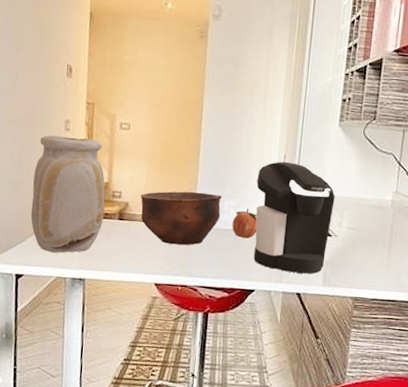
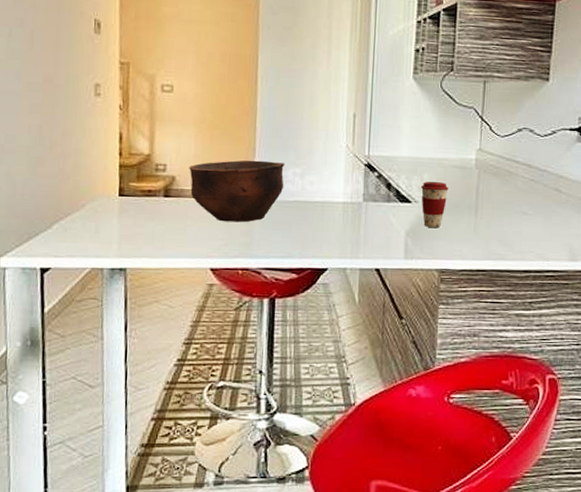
vase: present [30,135,106,253] -> none [56,102,147,240]
fruit: present [232,208,258,239] -> none [298,176,327,211]
coffee maker: present [253,161,335,274] -> none [324,121,413,247]
coffee cup: none [340,218,366,260] -> present [420,182,449,228]

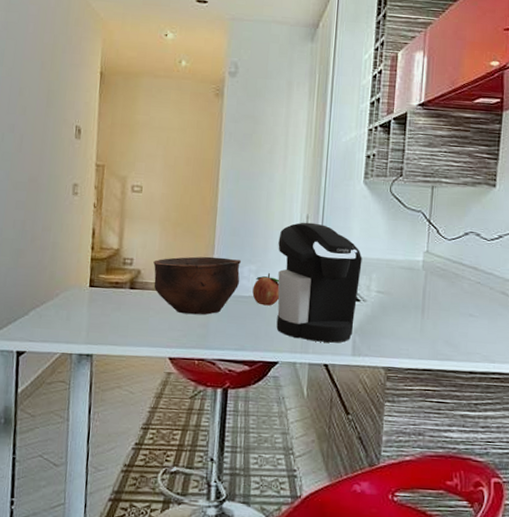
fruit: none [298,176,327,211] -> present [252,273,280,306]
coffee maker: none [324,121,413,247] -> present [276,222,362,343]
coffee cup: present [420,182,449,228] -> none [369,281,396,327]

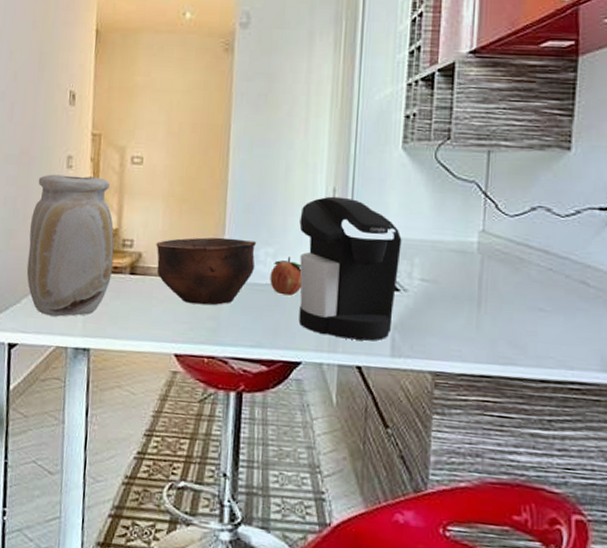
vase: none [34,200,116,327] -> present [26,174,114,317]

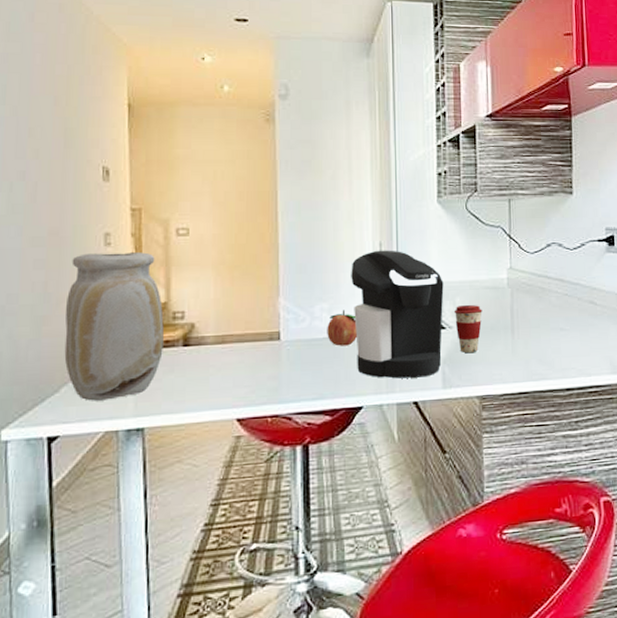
bowl: present [156,237,257,306] -> none [209,298,312,367]
coffee cup: none [410,267,445,323] -> present [453,305,483,354]

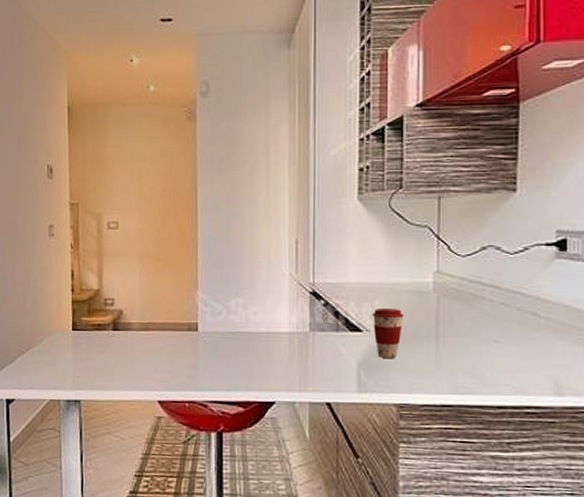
vase: present [64,252,164,401] -> none [18,243,97,373]
fruit: present [327,310,357,346] -> none [242,306,271,342]
coffee maker: present [351,250,444,379] -> none [266,248,362,379]

